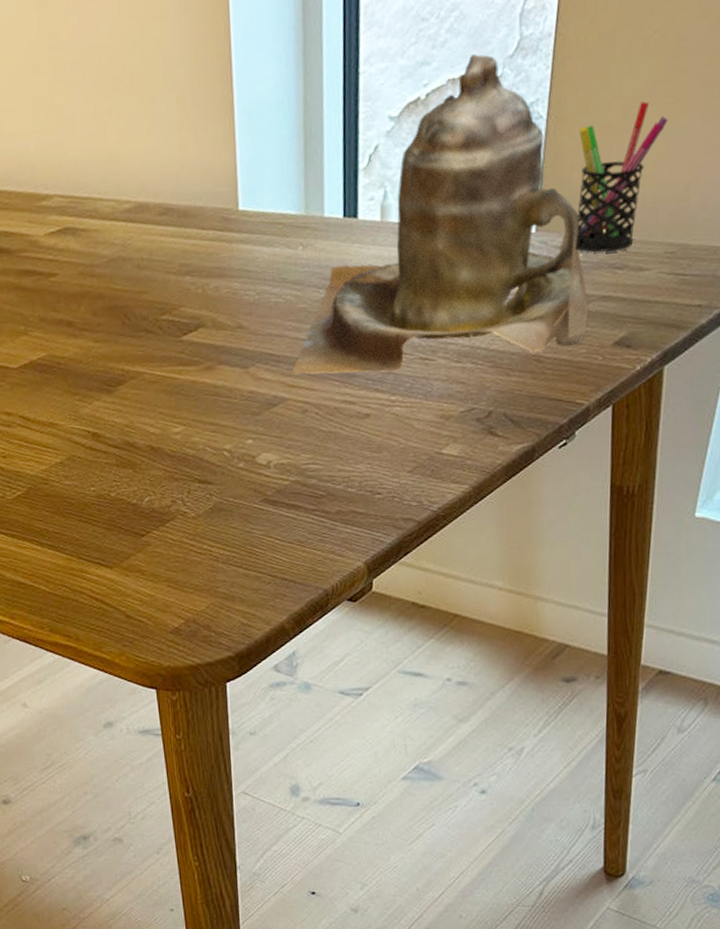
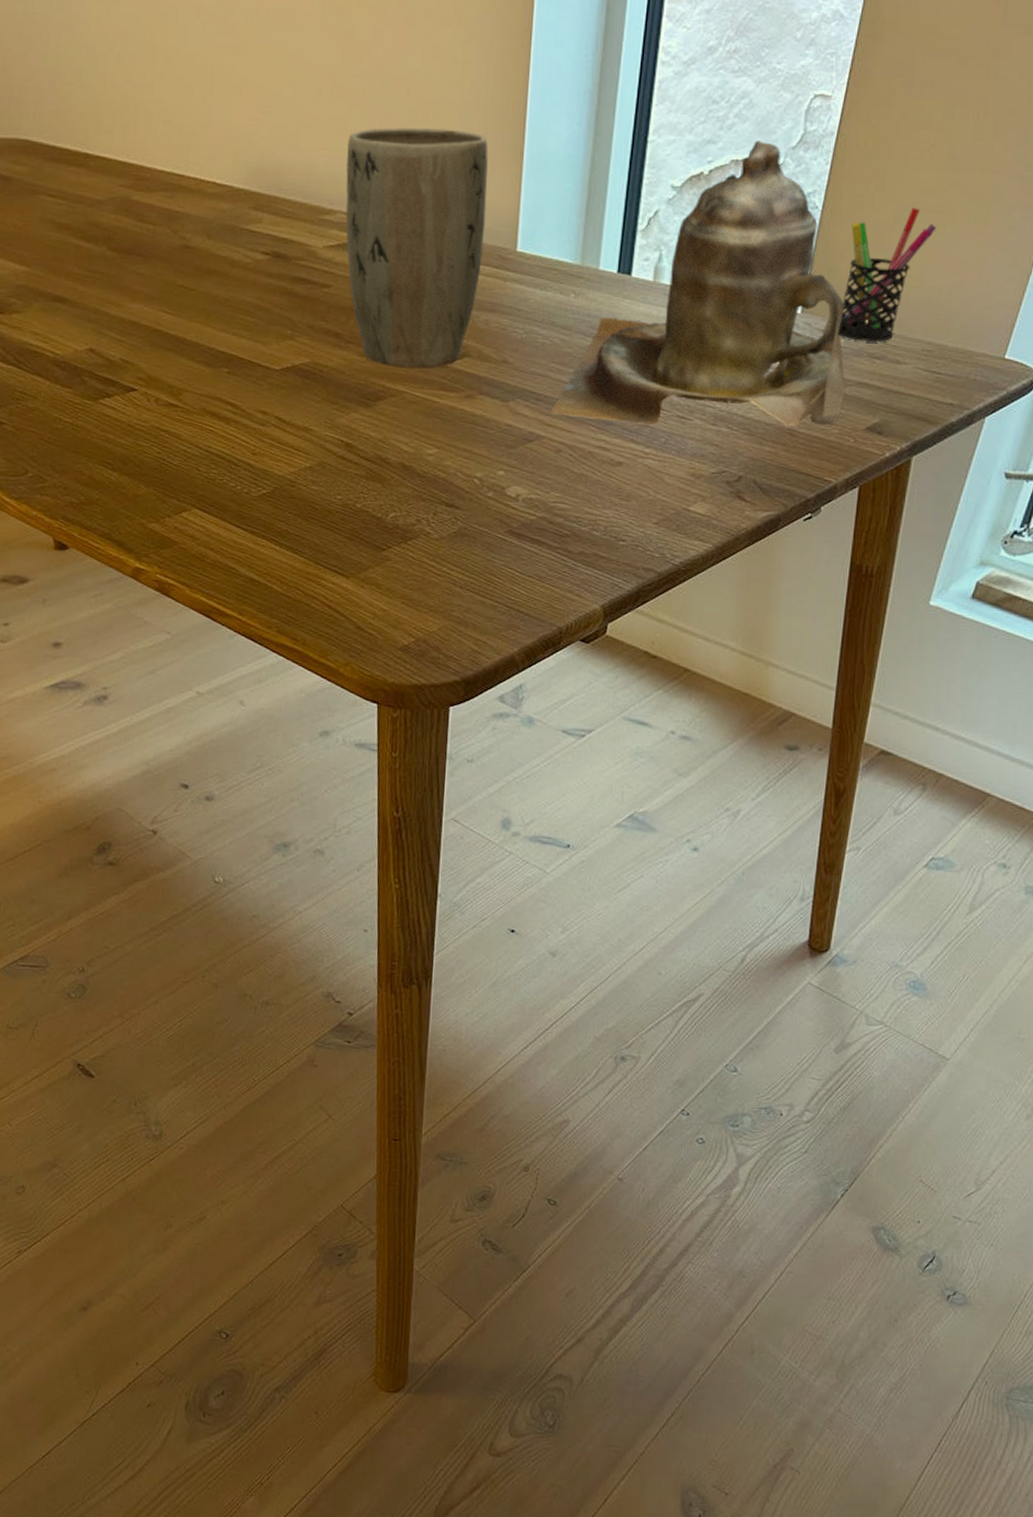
plant pot: none [54,90,205,350] -> present [345,127,489,369]

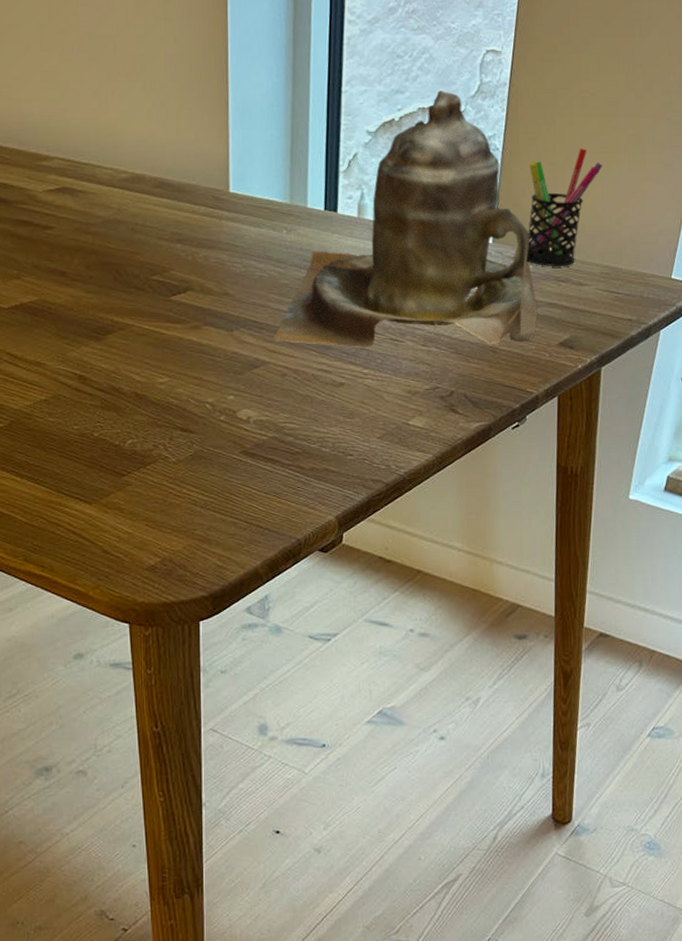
plant pot: present [345,127,489,369] -> none [59,79,198,304]

